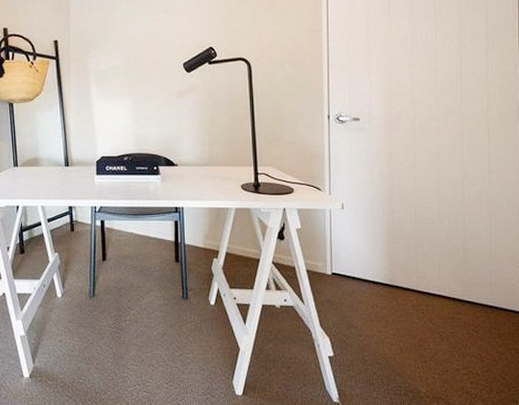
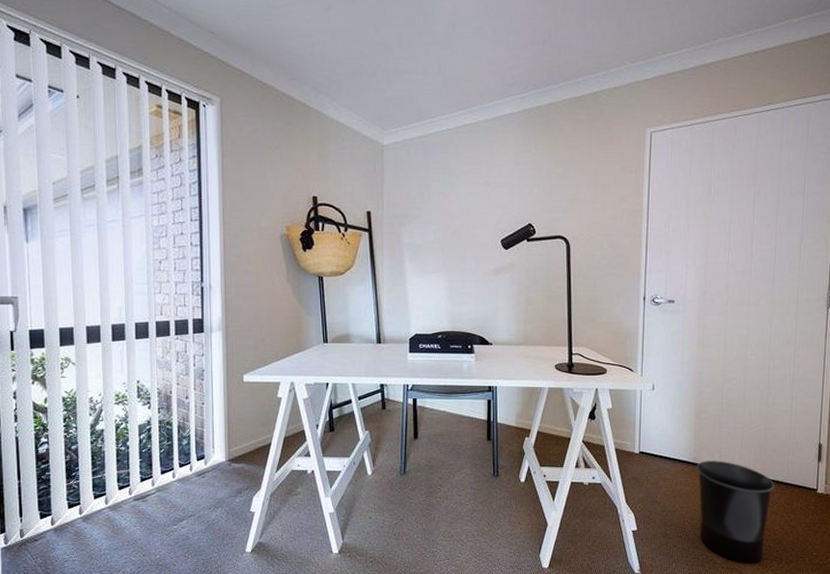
waste bin: none [393,282,478,394] -> present [697,461,775,564]

